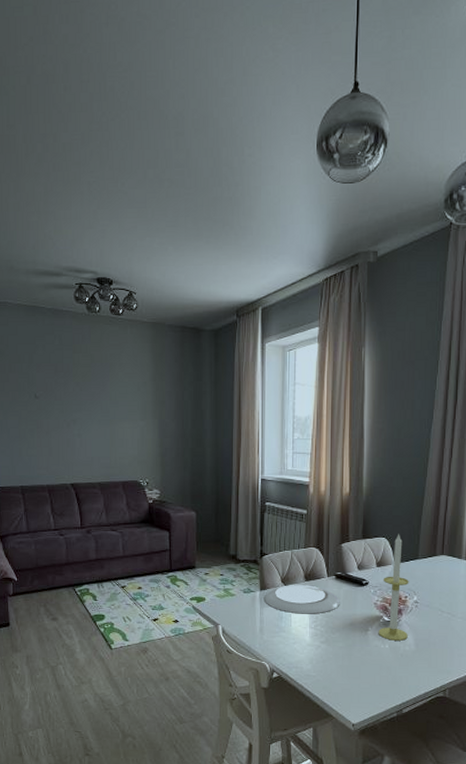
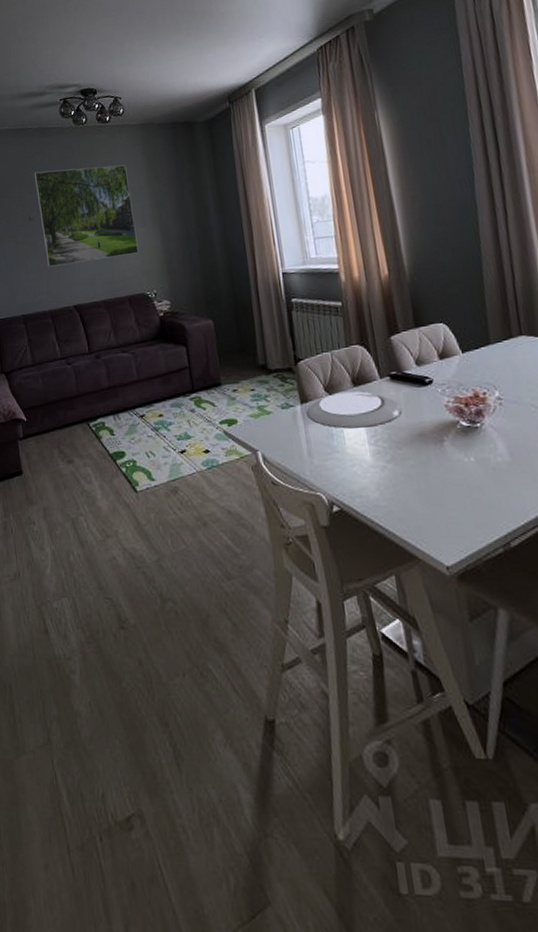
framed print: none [43,352,136,445] -> present [34,165,139,267]
candle: present [378,533,409,641] -> none [450,315,498,451]

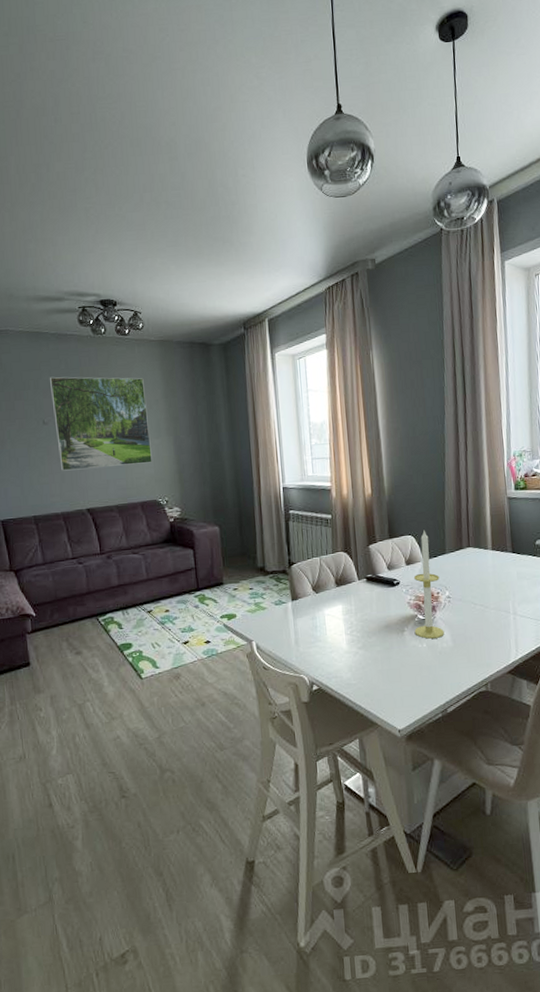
plate: present [306,391,402,429] -> none [296,590,374,621]
candle: none [450,315,498,451] -> present [413,530,444,639]

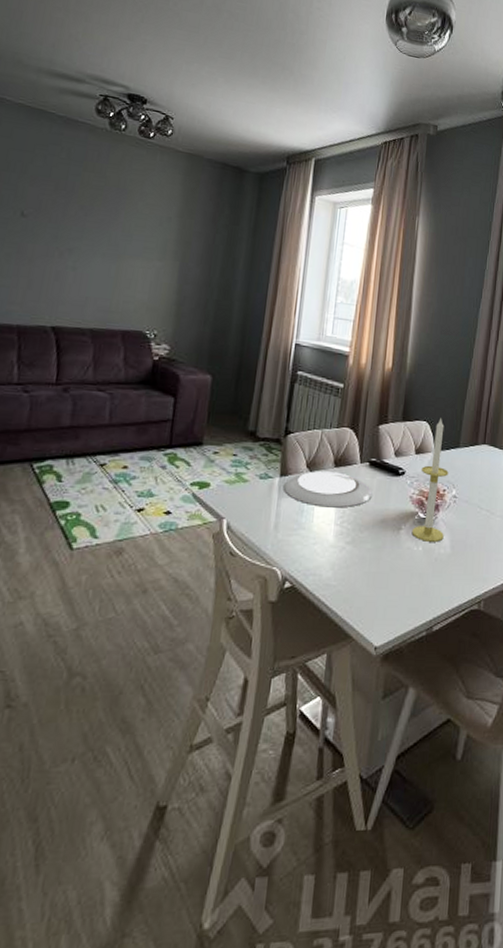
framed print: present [49,376,152,471] -> none [30,163,160,287]
plate: none [296,590,374,621] -> present [283,471,373,508]

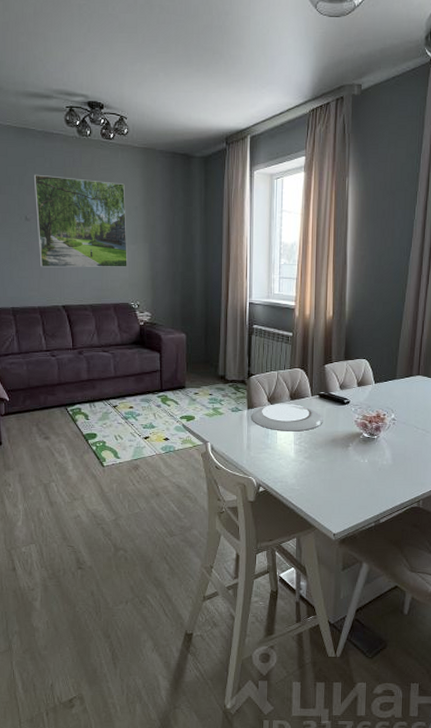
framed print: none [30,163,160,287] -> present [33,174,127,268]
candle: present [411,417,449,542] -> none [358,355,387,456]

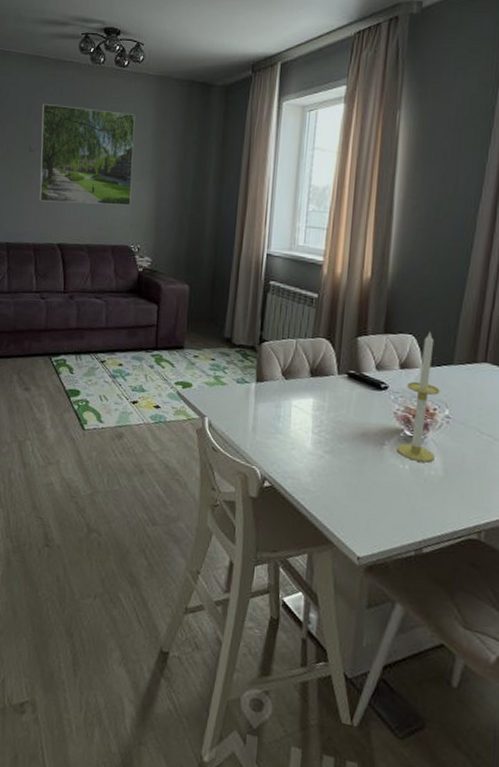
plate: present [251,404,323,432] -> none [259,379,352,417]
candle: none [358,355,387,456] -> present [396,331,440,463]

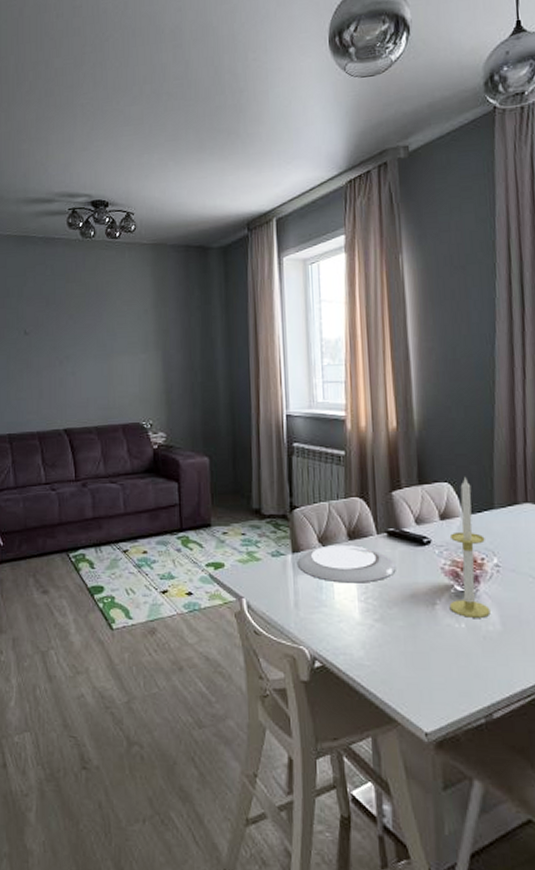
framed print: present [39,103,135,206] -> none [33,283,137,386]
plate: none [259,379,352,417] -> present [297,545,396,583]

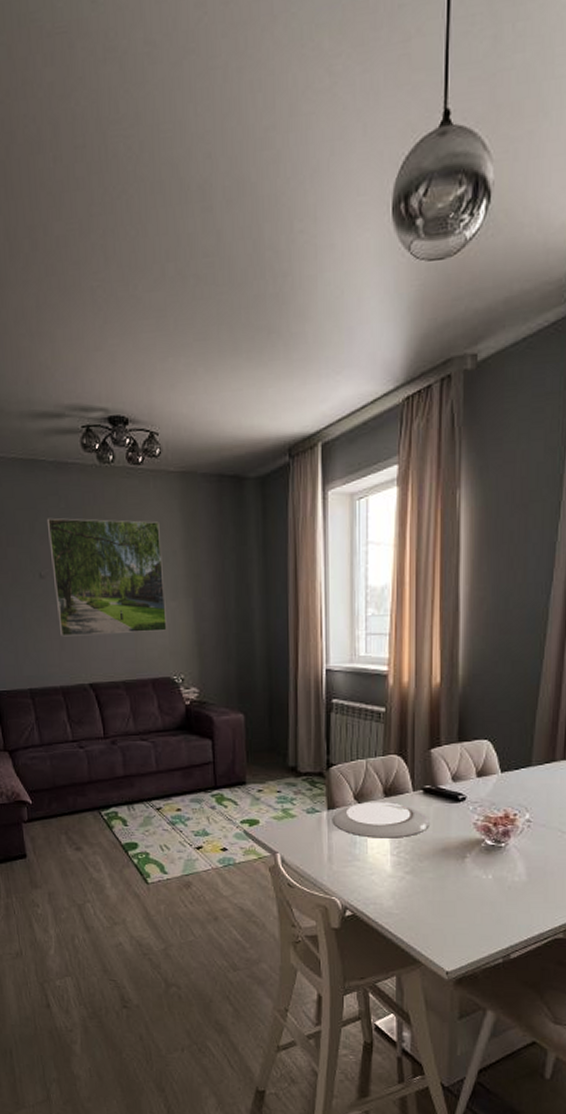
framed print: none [33,283,137,386] -> present [46,517,167,637]
candle: present [449,476,491,618] -> none [478,733,519,870]

